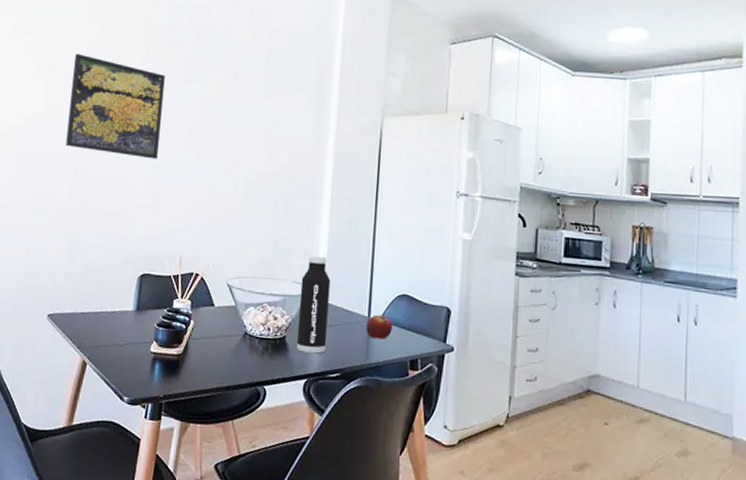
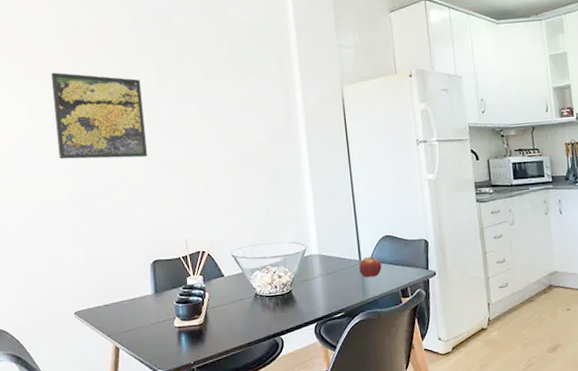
water bottle: present [296,255,331,354] -> none [296,216,328,301]

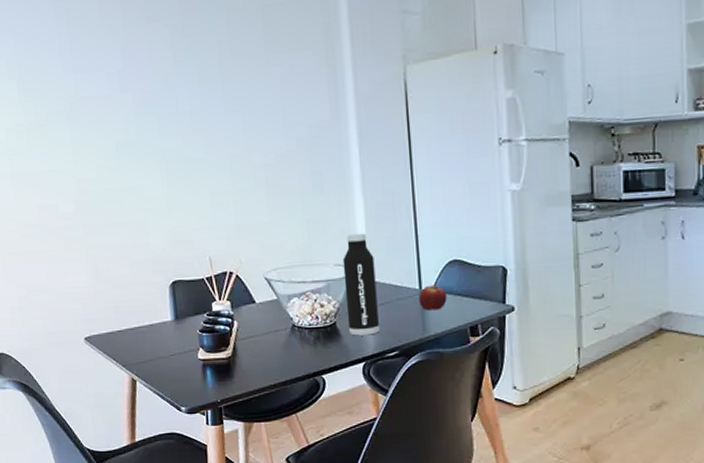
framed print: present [51,72,148,160] -> none [44,46,164,157]
water bottle: none [296,216,328,301] -> present [342,233,380,336]

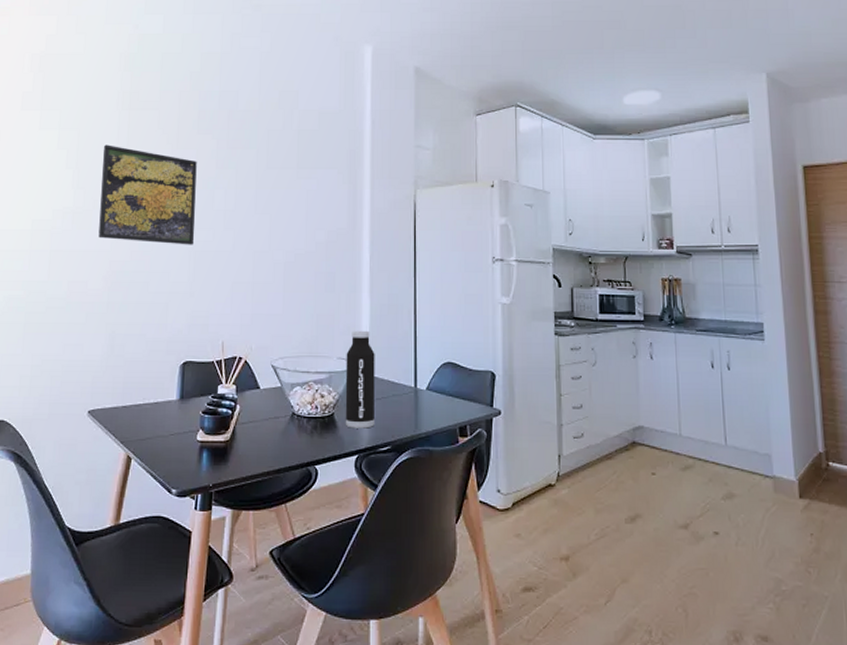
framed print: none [44,46,164,157] -> present [98,145,197,245]
fruit: present [419,285,447,311] -> none [414,384,439,409]

